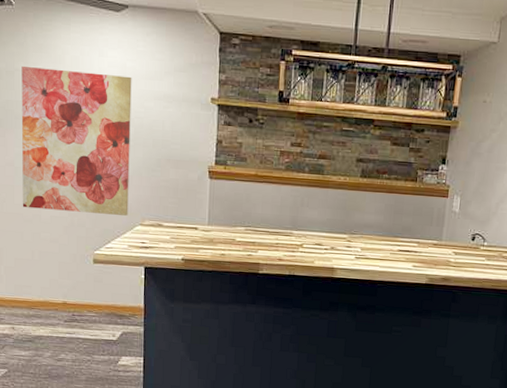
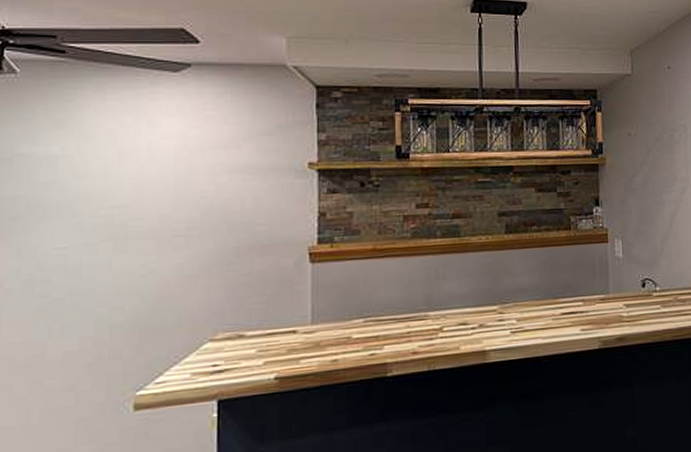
wall art: present [21,65,132,216] -> none [14,147,197,347]

